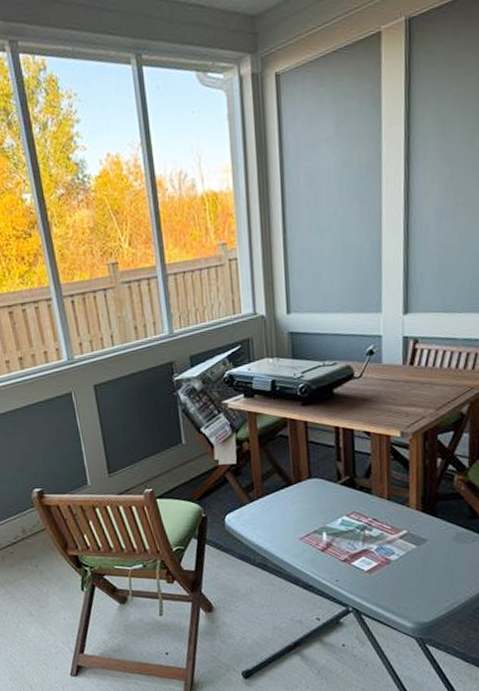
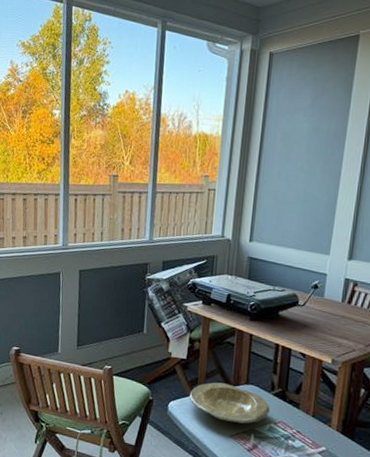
plate: none [246,482,340,524] -> present [189,382,271,424]

